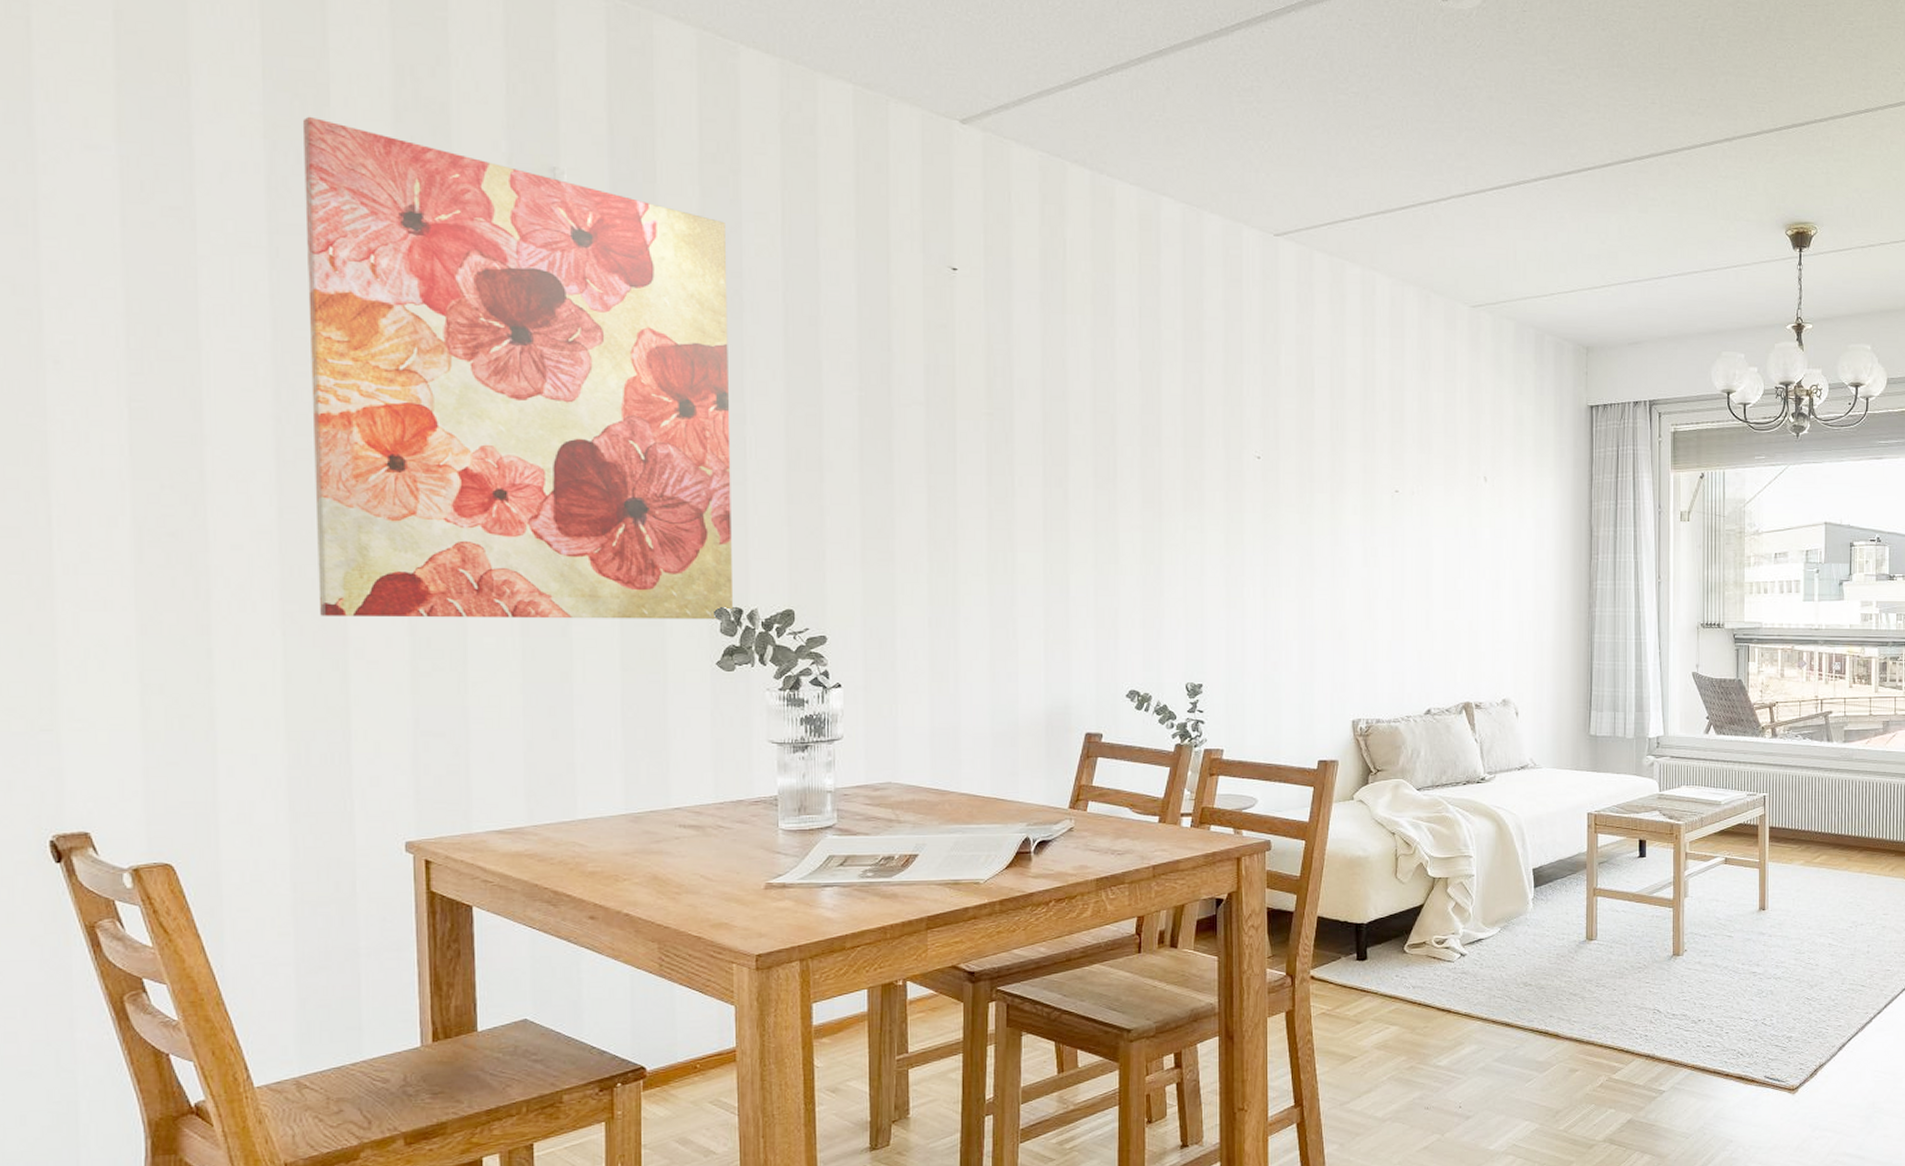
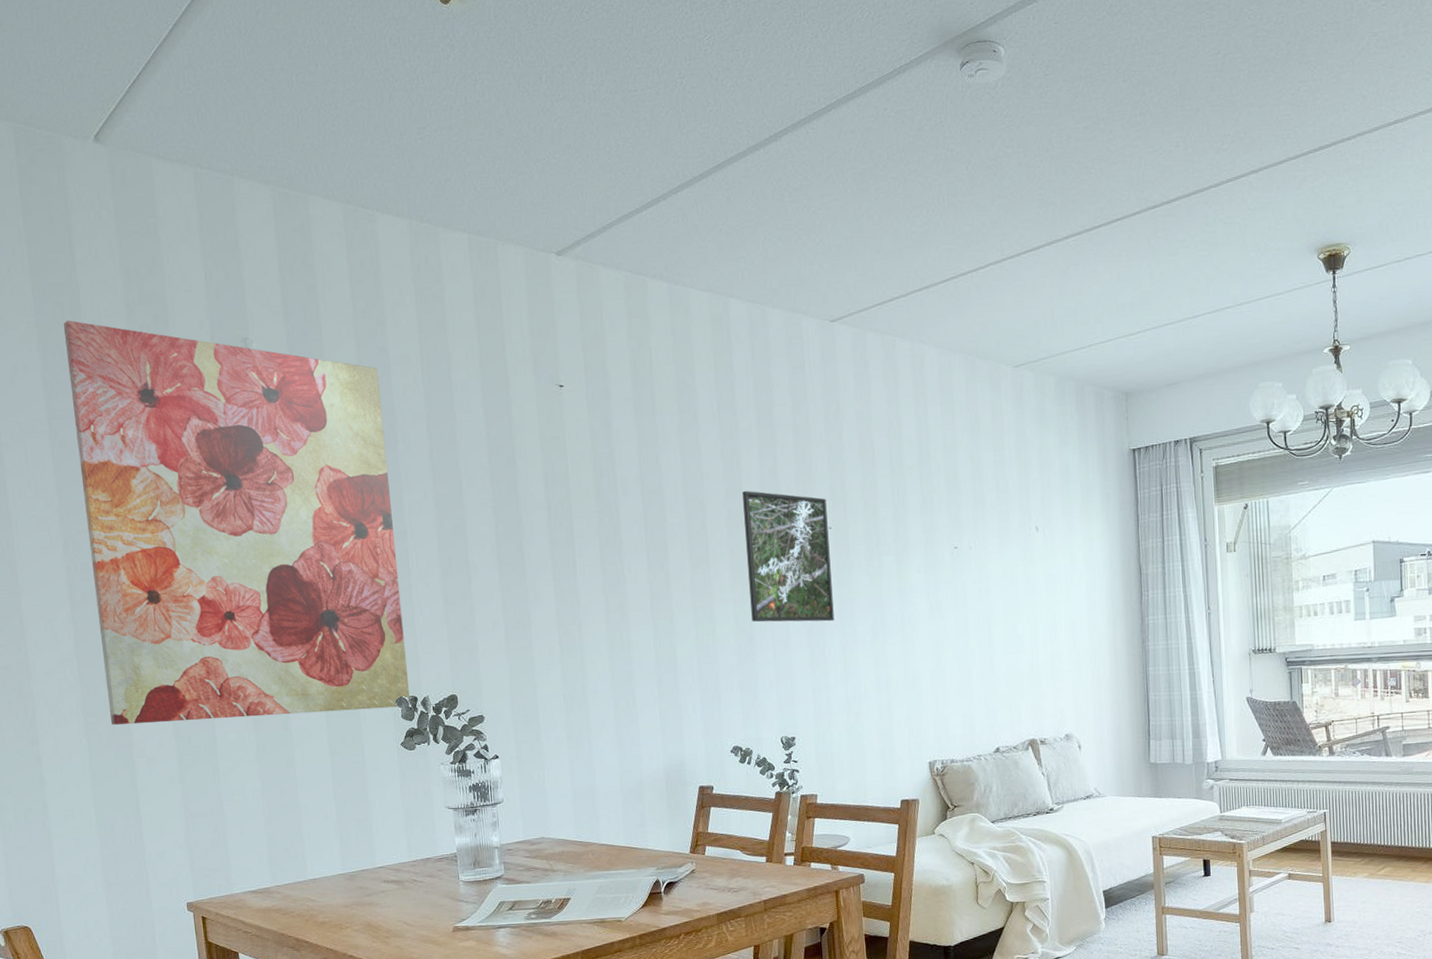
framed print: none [1161,407,1256,560] -> present [742,490,834,623]

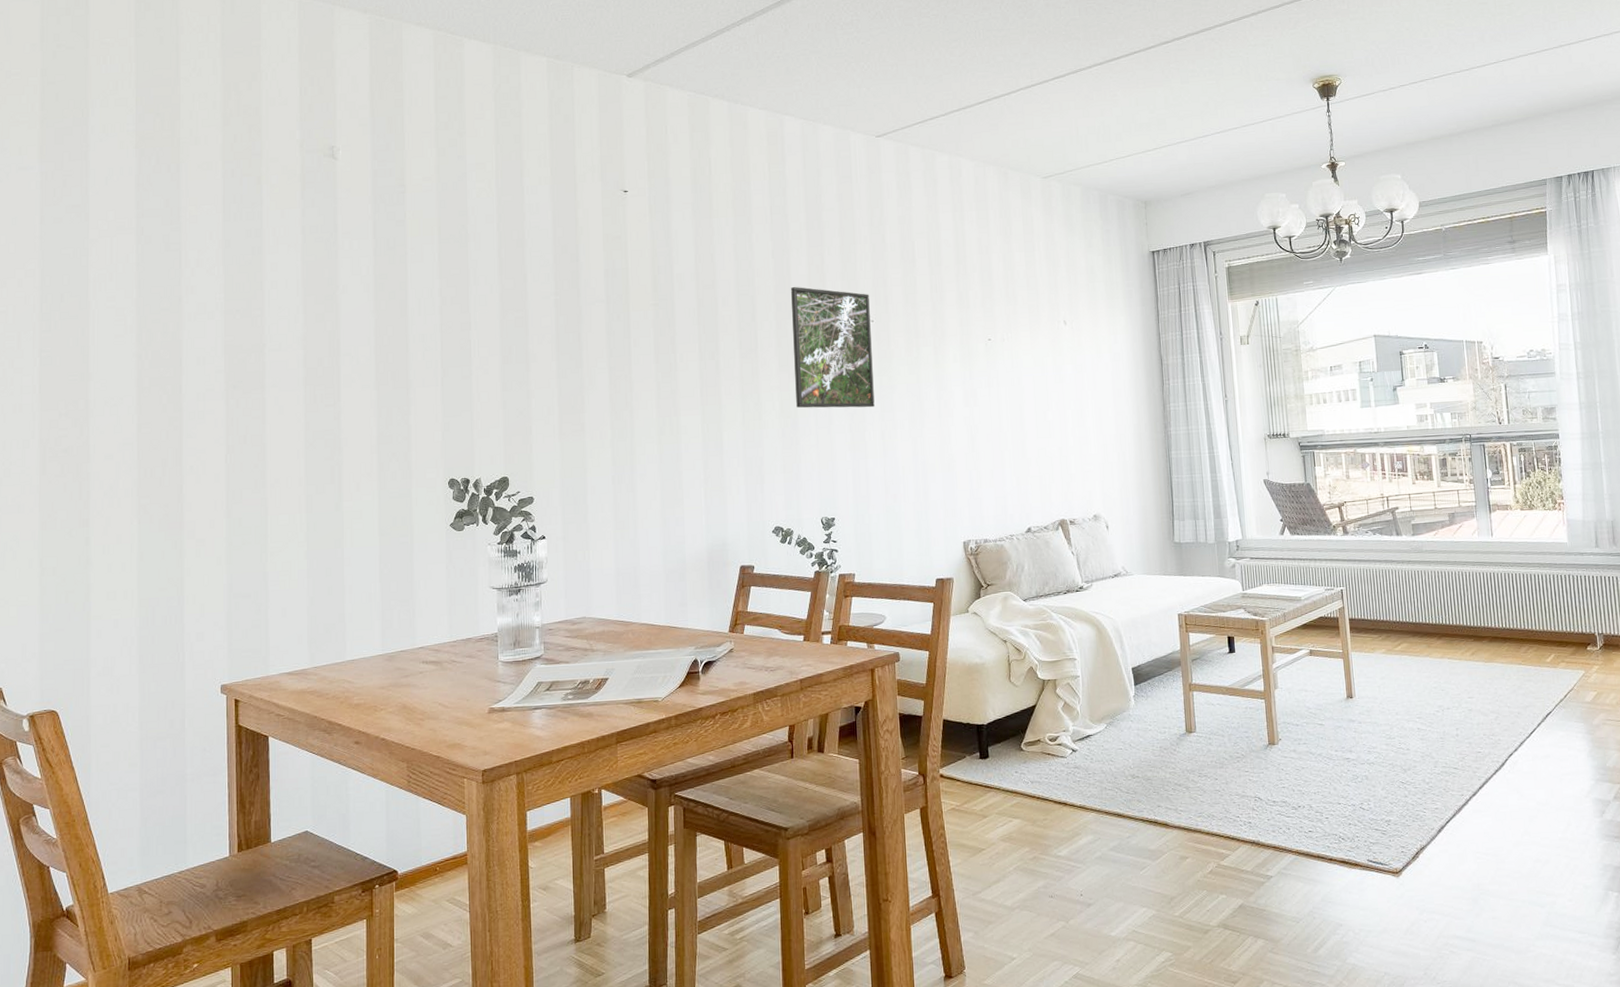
wall art: present [63,320,411,725] -> none [161,128,463,506]

